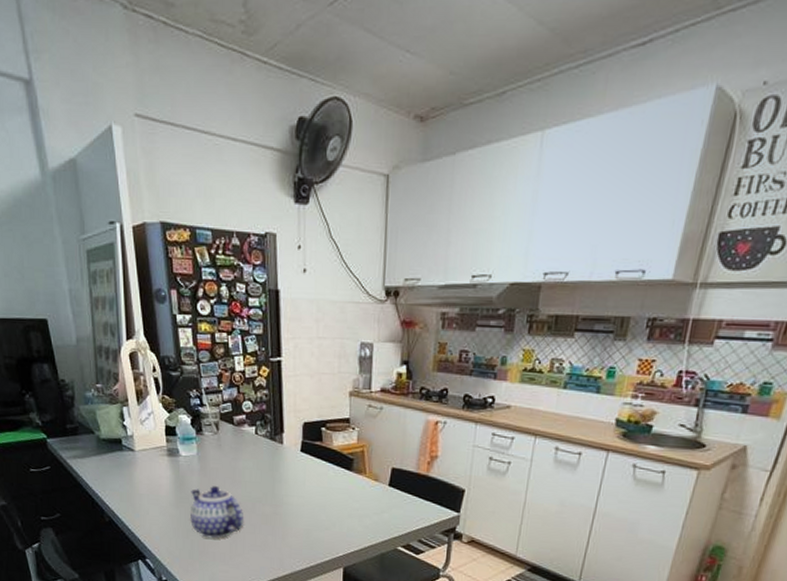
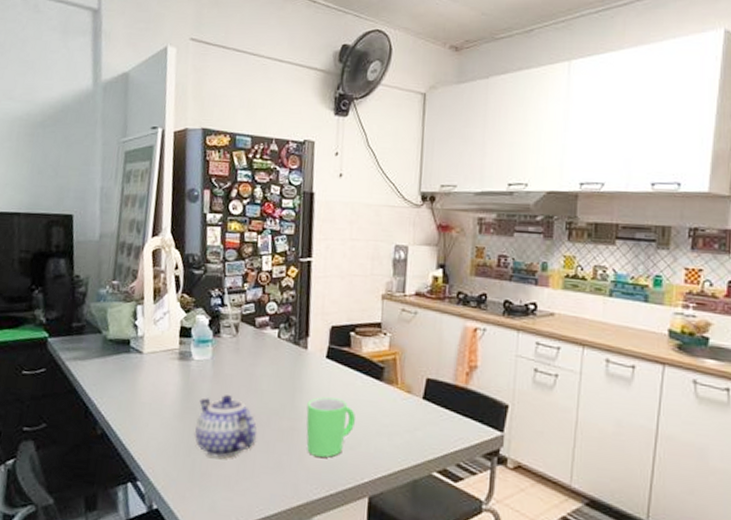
mug: none [286,486,330,537] -> present [306,397,356,458]

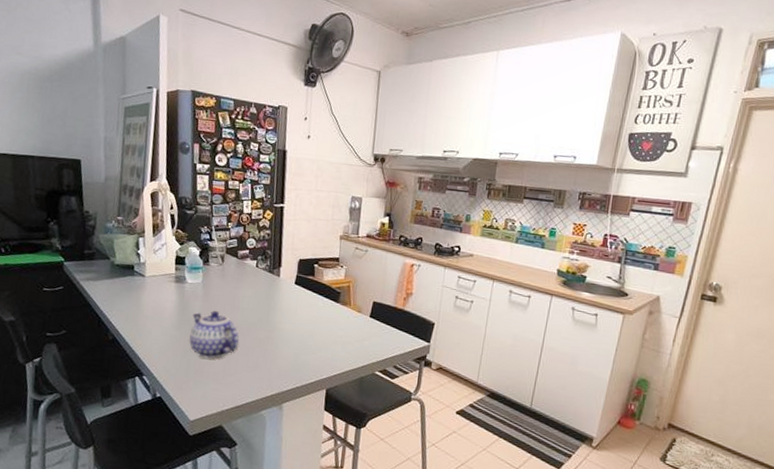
mug: present [306,397,356,458] -> none [278,314,318,360]

